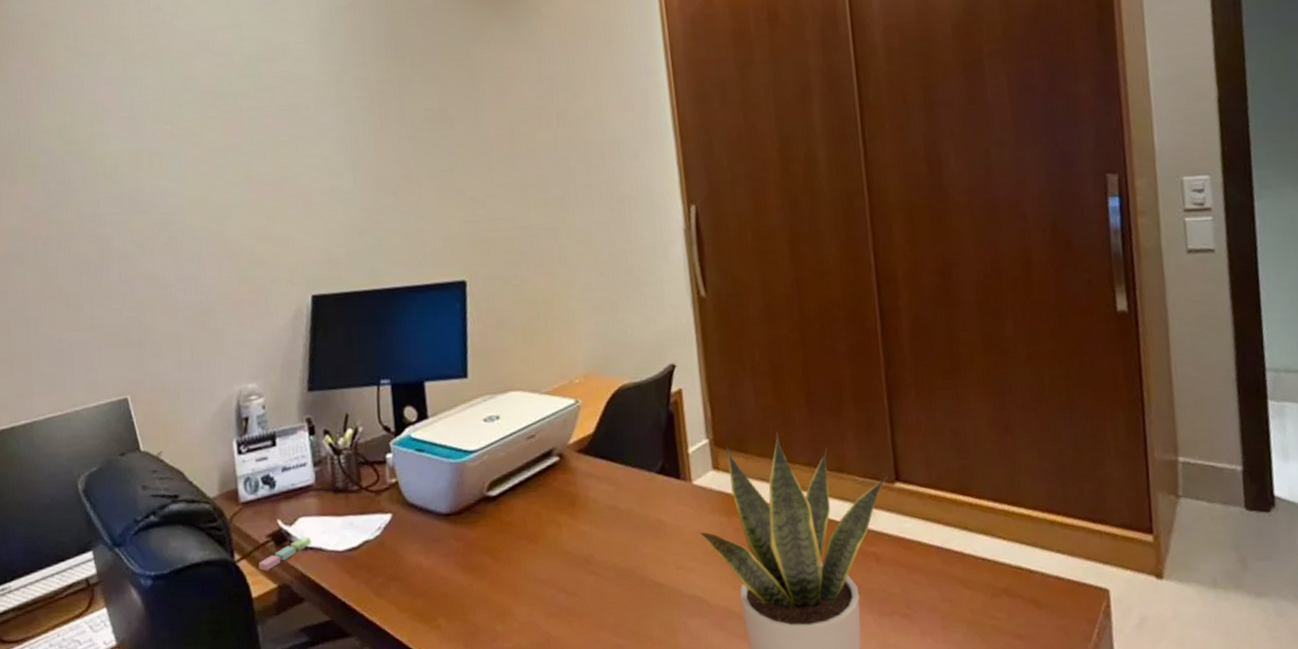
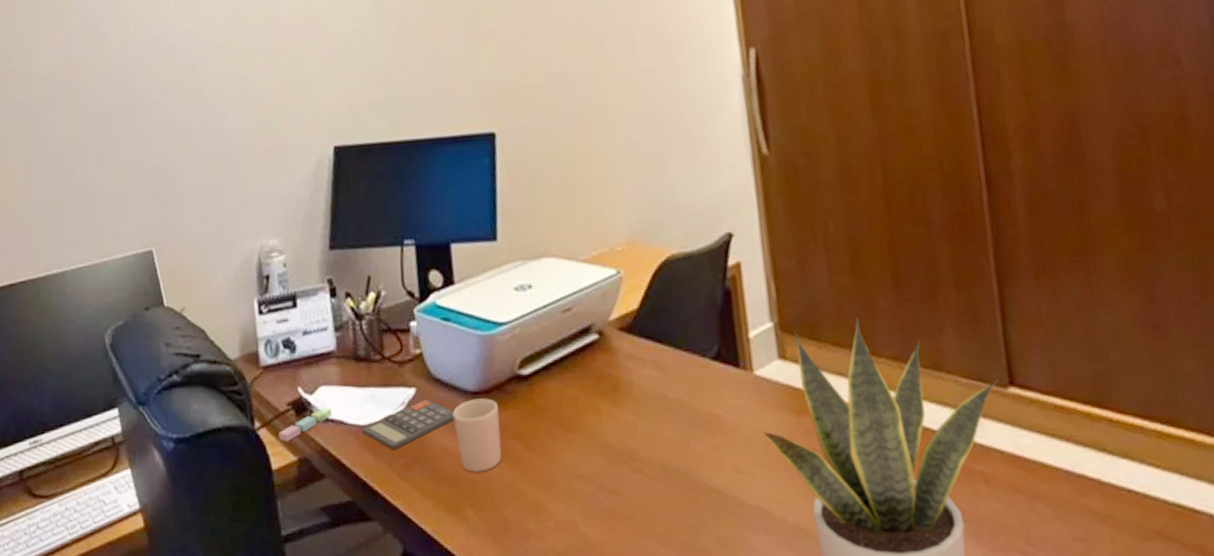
calculator: none [341,522,428,571] -> present [363,398,454,450]
mug: none [426,519,472,586] -> present [452,398,502,473]

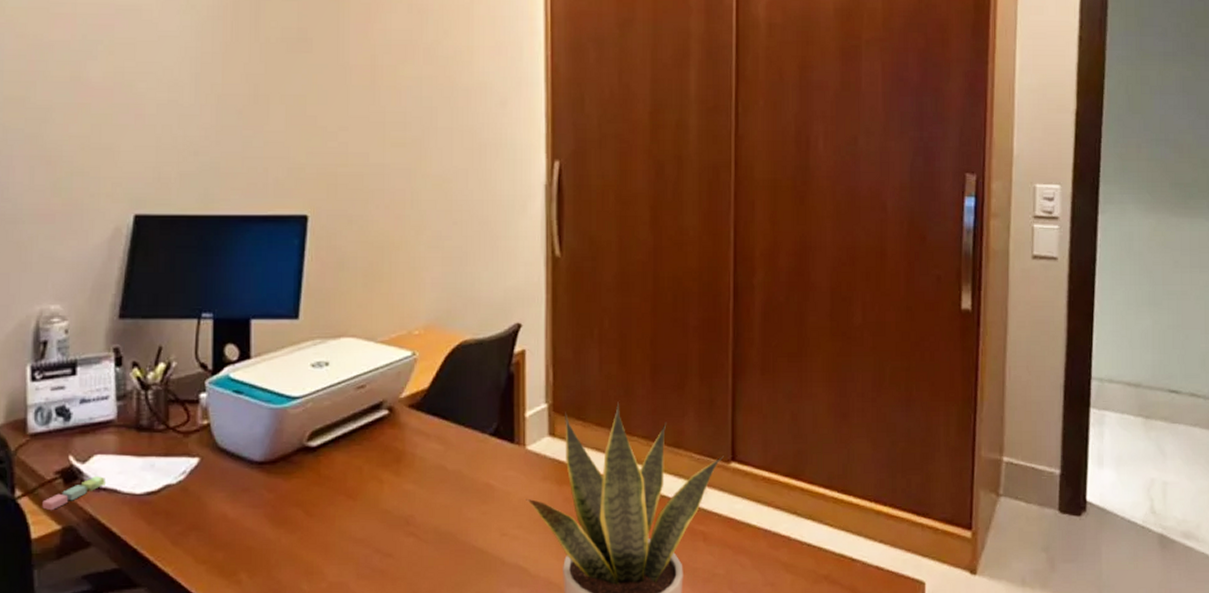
calculator: present [363,398,454,450] -> none [138,468,237,518]
mug: present [452,398,502,473] -> none [235,468,284,539]

